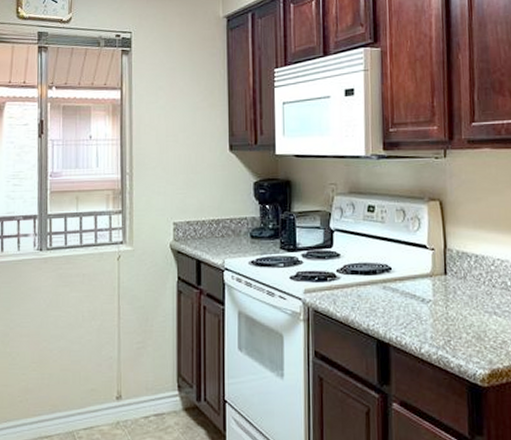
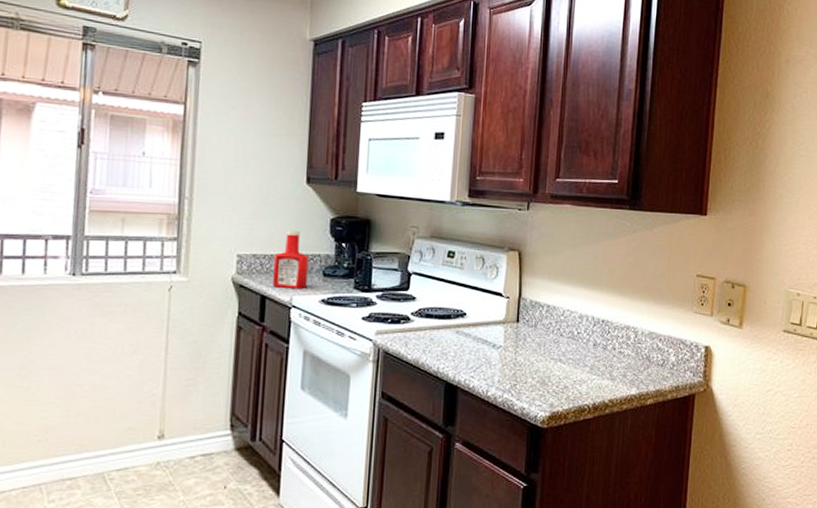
ketchup bottle: none [206,196,237,253] -> present [273,230,309,290]

